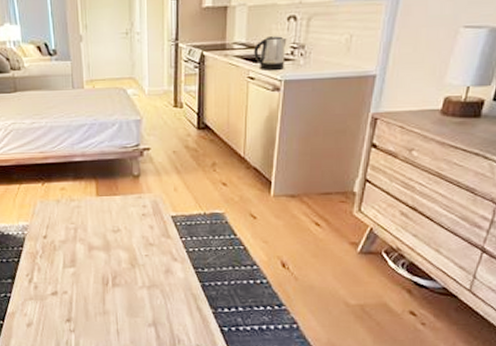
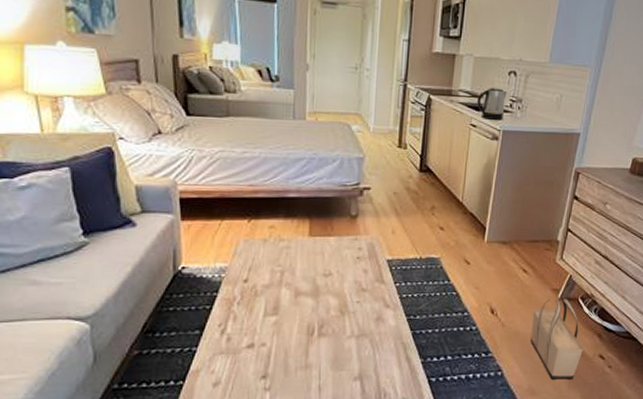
shopping bag: none [328,252,390,335] -> present [531,298,583,380]

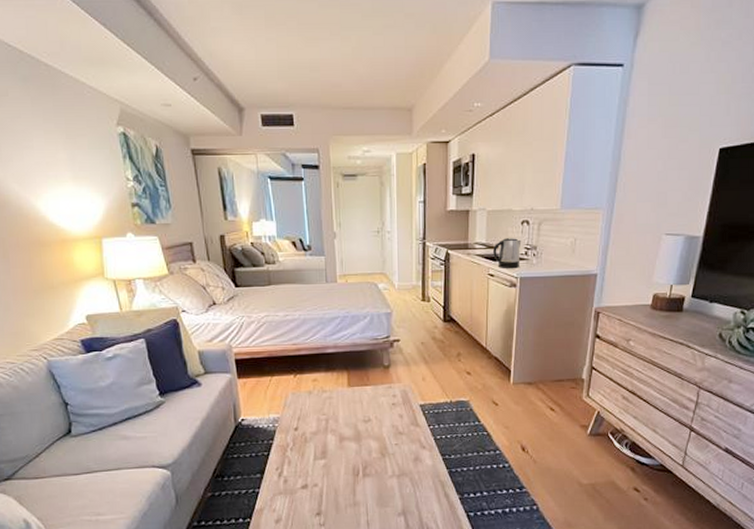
shopping bag: present [531,298,583,380] -> none [563,434,617,513]

